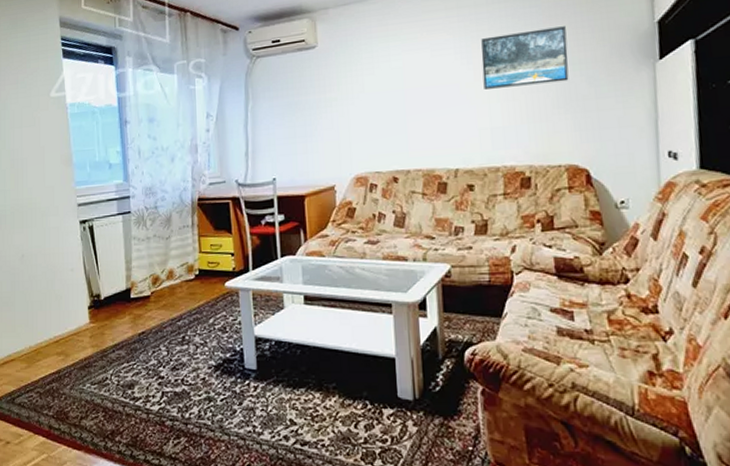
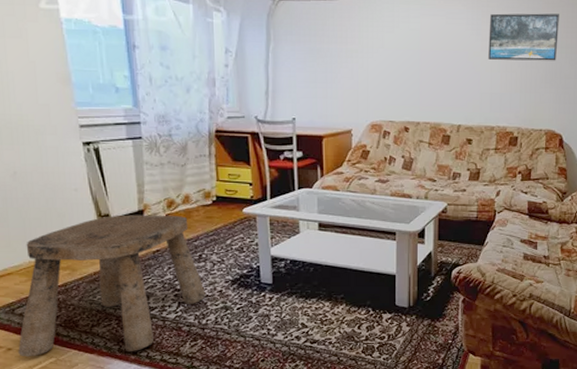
stool: none [15,292,189,452] -> present [18,214,205,357]

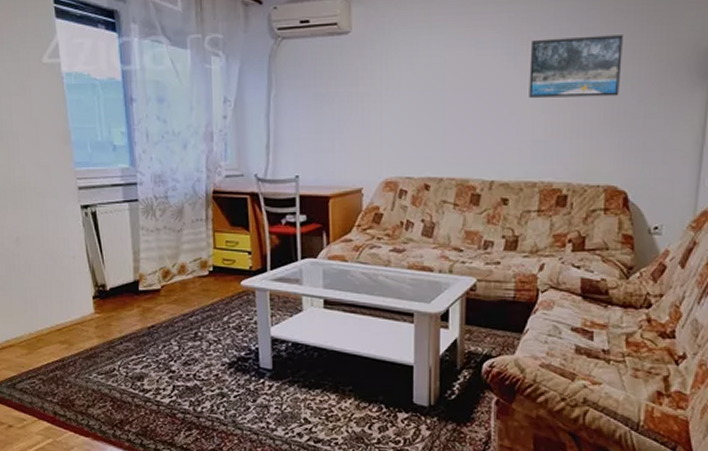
stool: present [18,214,205,357] -> none [18,285,201,438]

